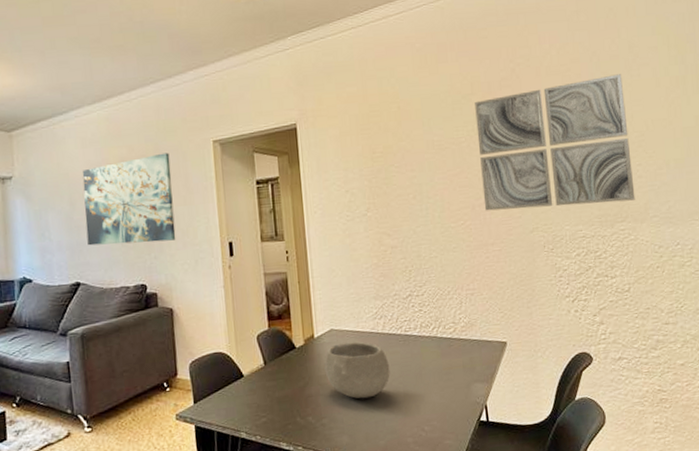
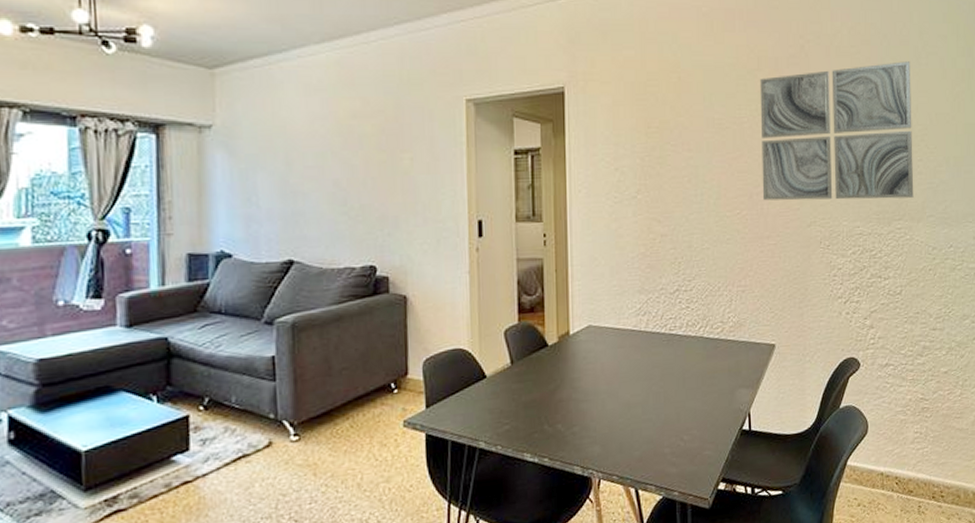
wall art: present [82,152,176,246] -> none [303,109,416,216]
bowl: present [324,341,390,399] -> none [579,340,651,405]

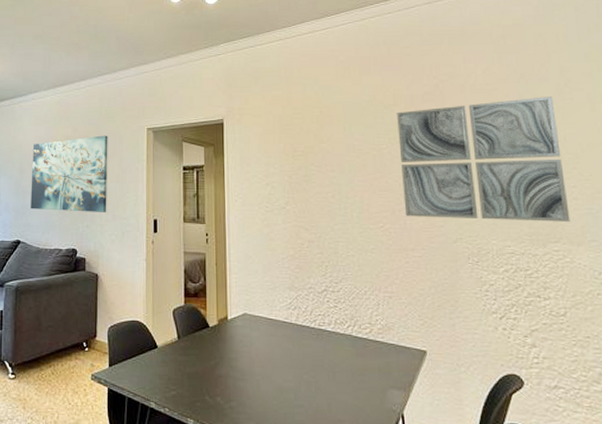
wall art: none [303,109,416,216] -> present [30,135,108,212]

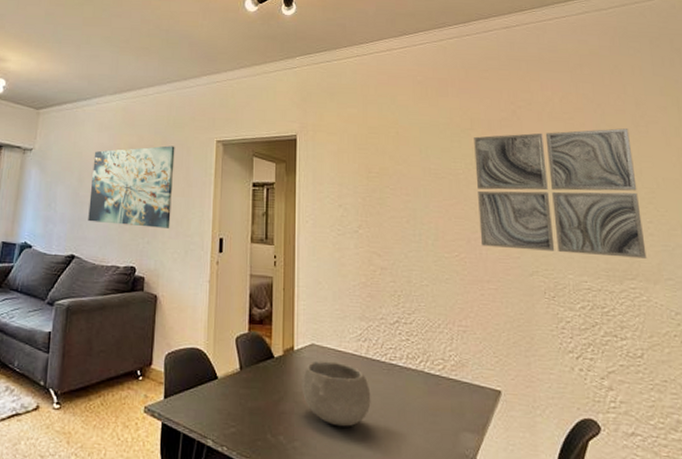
bowl: none [236,328,302,388] -> present [302,360,371,427]

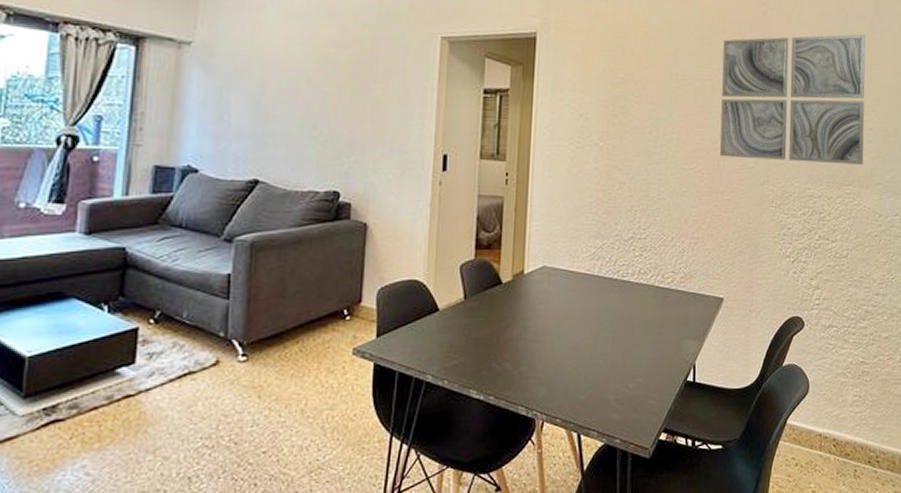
wall art: present [88,145,175,228] -> none [275,41,389,144]
bowl: present [302,360,371,427] -> none [530,283,601,347]

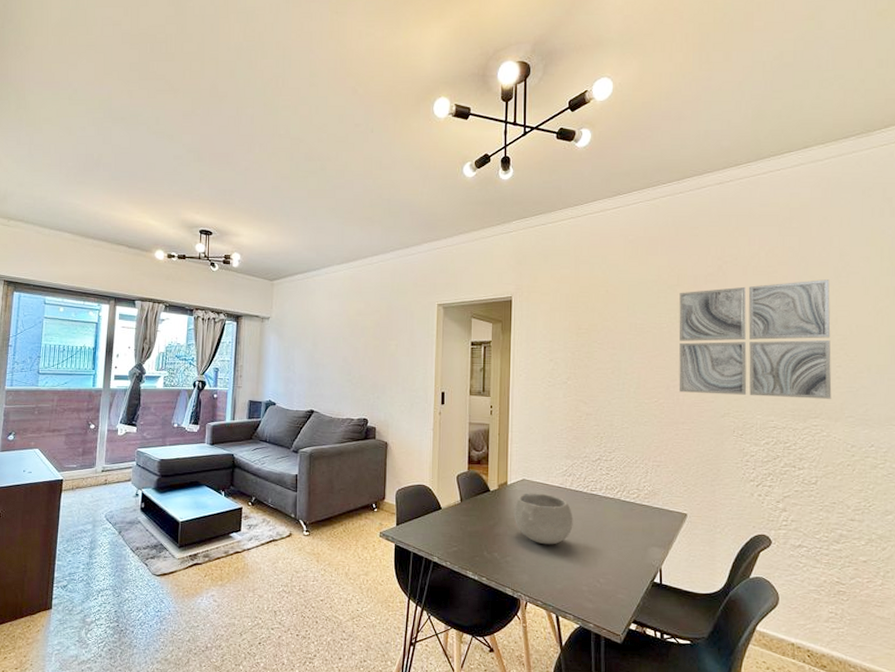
bowl: none [530,283,601,347] -> present [513,493,573,545]

